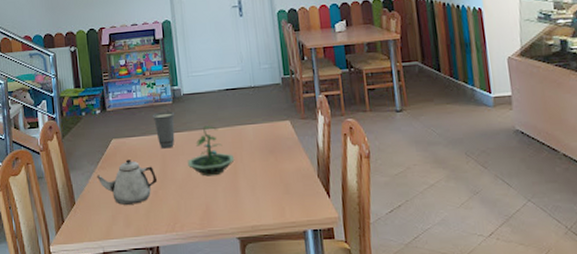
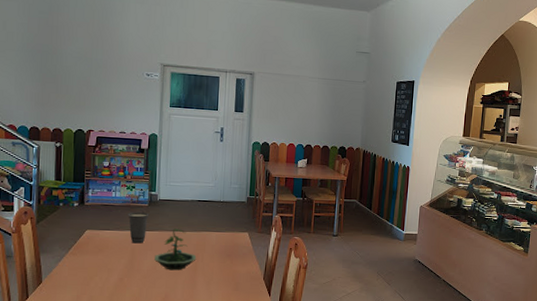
teapot: present [96,159,158,205] -> none [66,249,125,288]

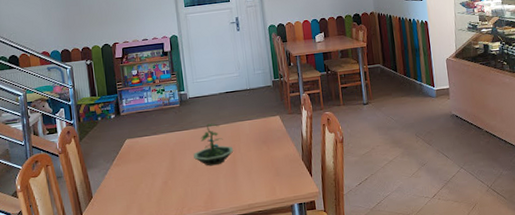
cup: present [127,212,150,244] -> none [162,113,182,145]

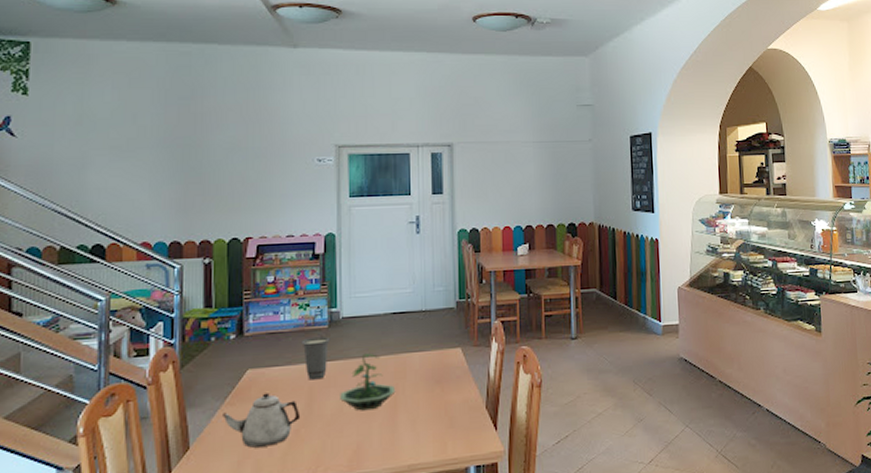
teapot: none [111,156,167,196] -> present [221,393,301,448]
cup: none [162,113,182,145] -> present [301,337,330,380]

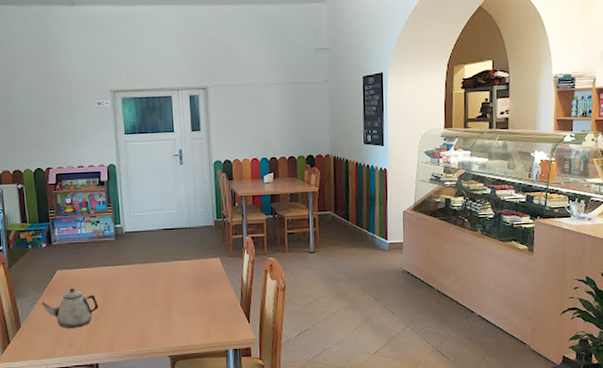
cup: present [301,337,330,380] -> none [95,247,117,280]
terrarium: present [340,353,396,411] -> none [127,260,169,304]

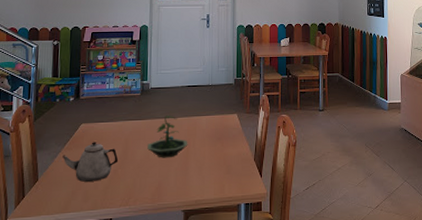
terrarium: none [127,260,169,304] -> present [147,115,188,158]

